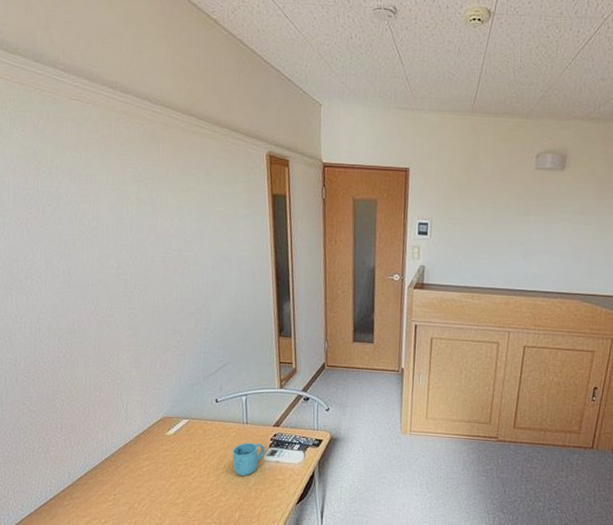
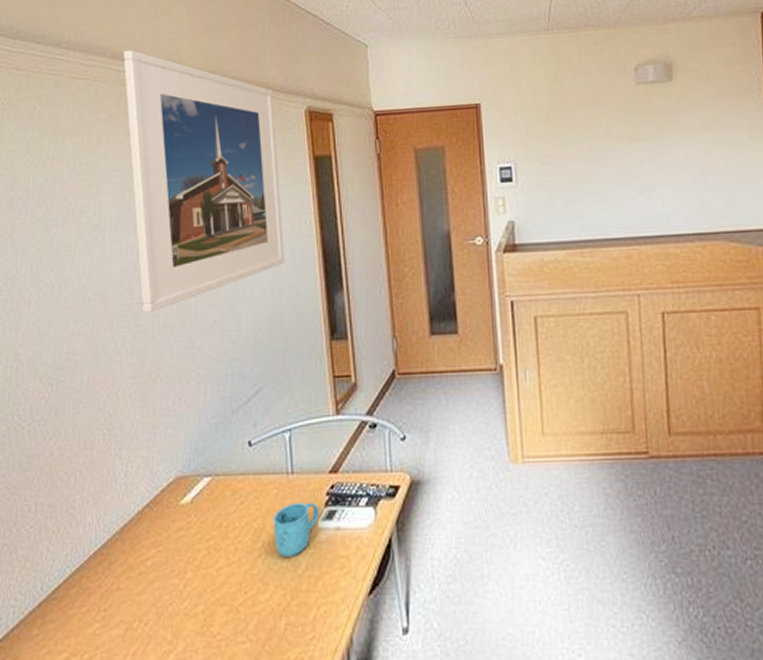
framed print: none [112,80,247,301] -> present [122,50,285,314]

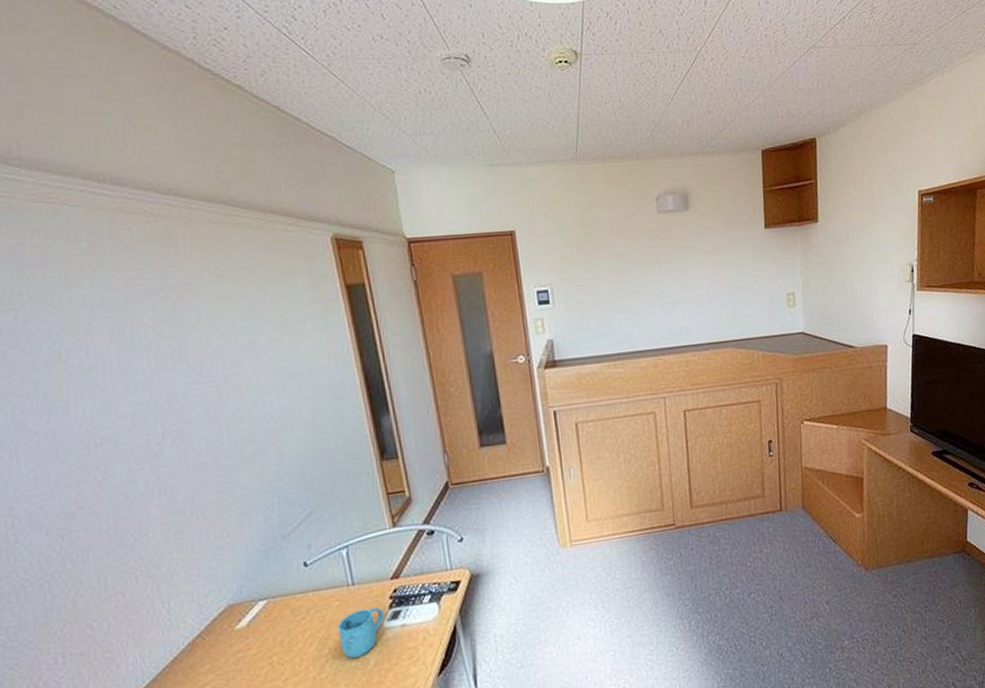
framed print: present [122,50,285,314] -> none [97,170,325,454]

